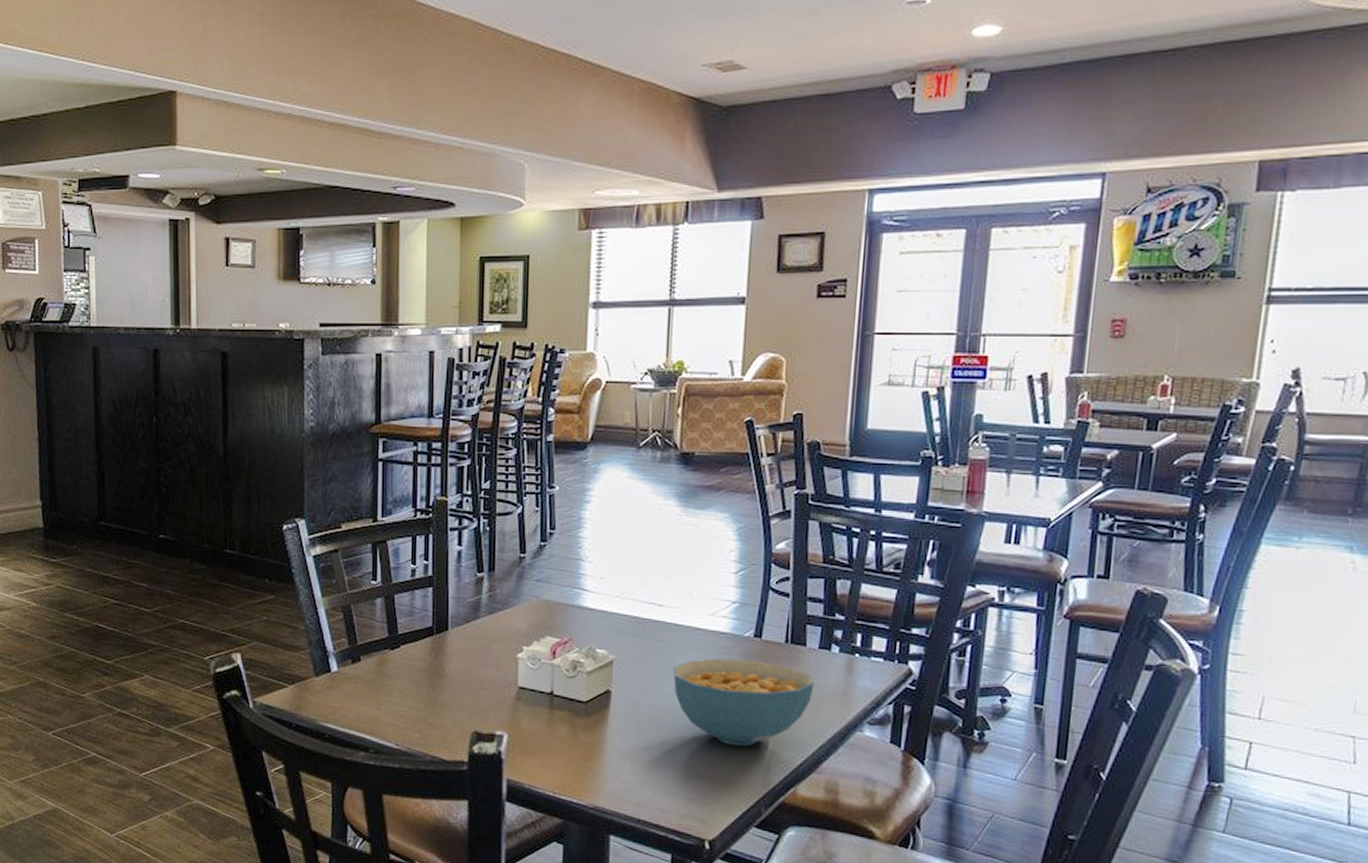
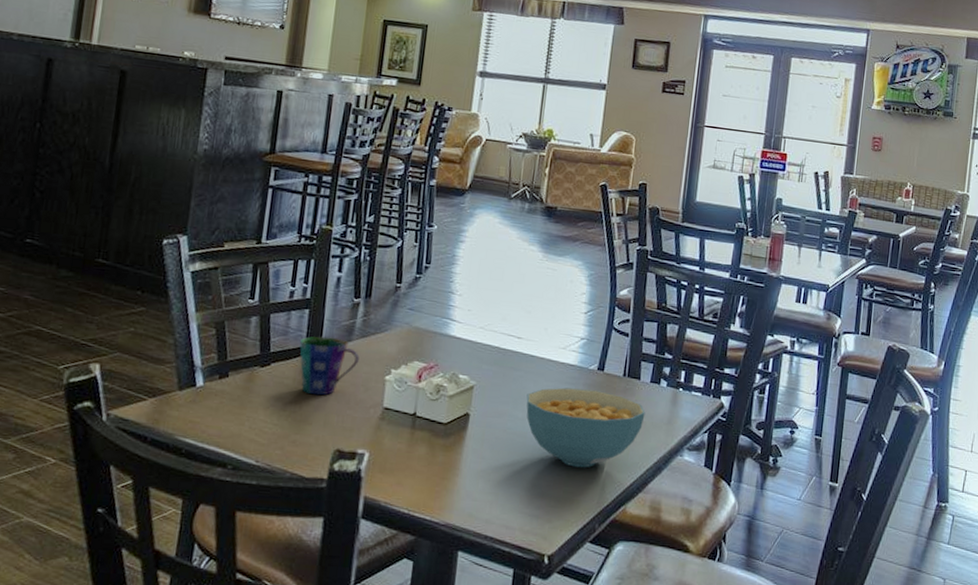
cup: none [427,615,488,677] -> present [300,336,359,396]

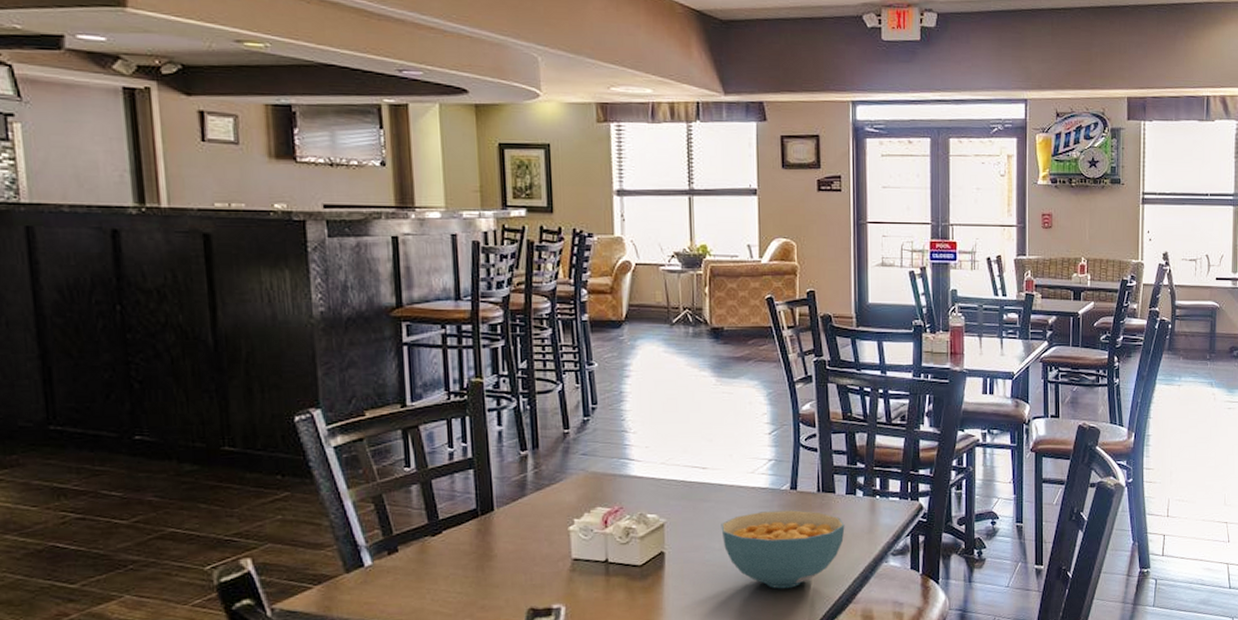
cup: present [300,336,359,396] -> none [470,495,537,557]

